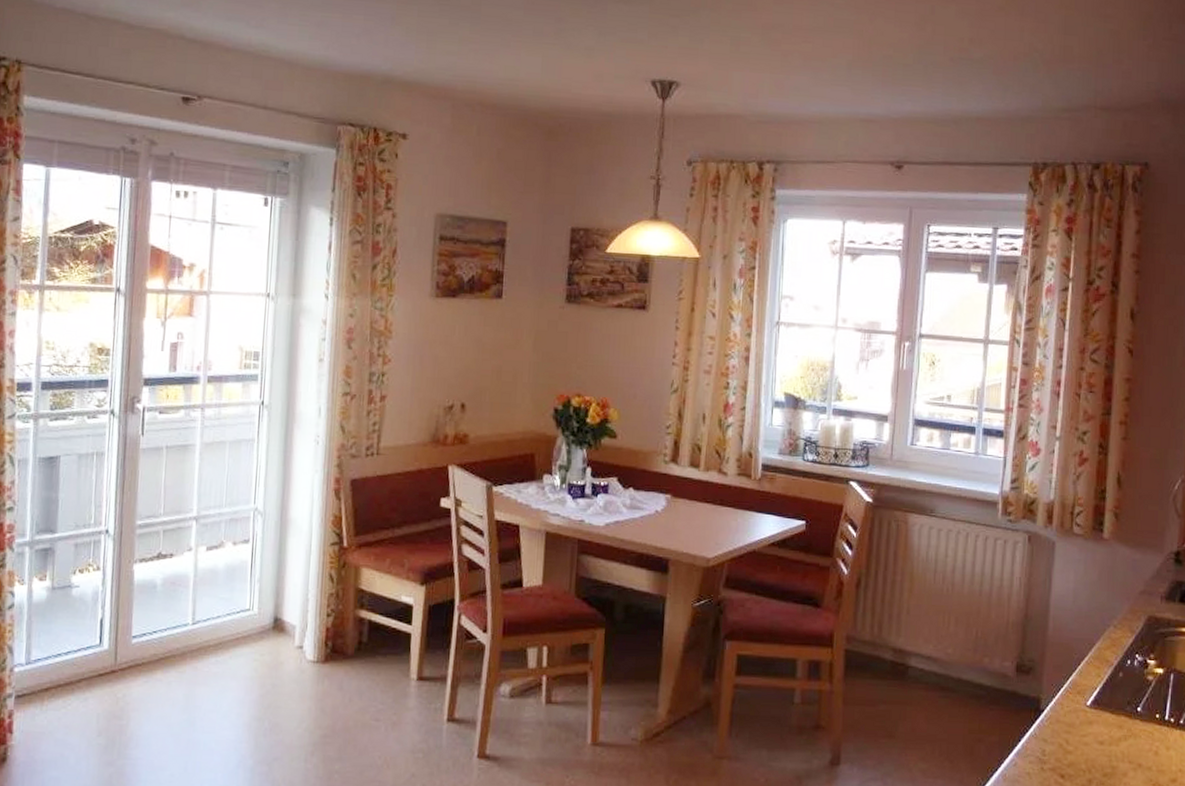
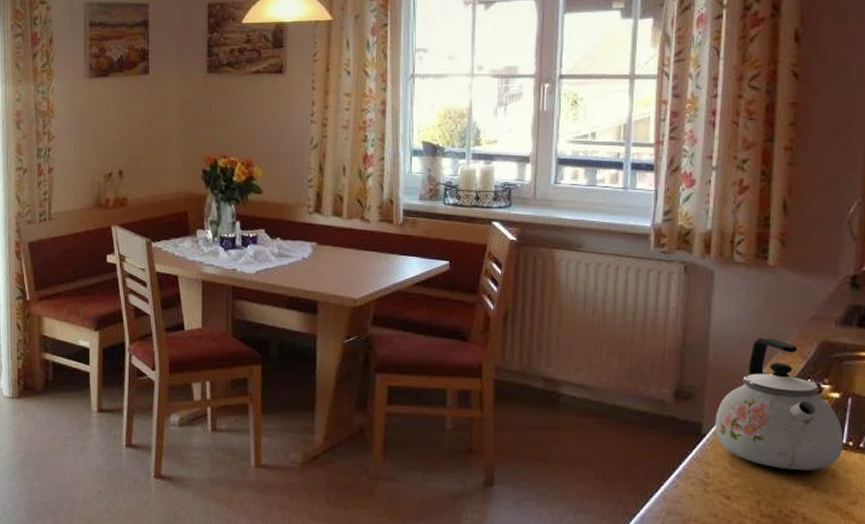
kettle: none [1052,611,1166,747] -> present [715,337,844,470]

